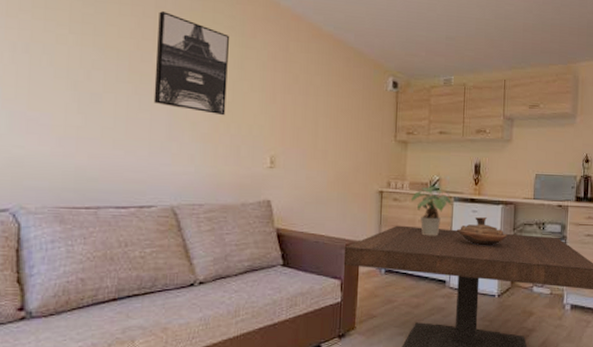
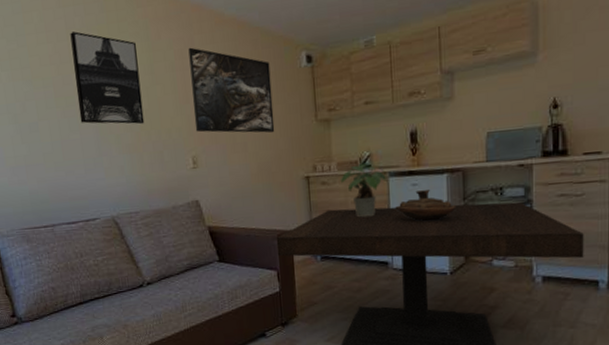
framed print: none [278,52,359,146] -> present [188,47,275,133]

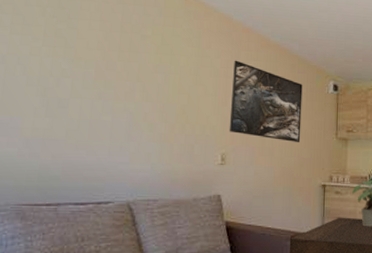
wall art: present [70,31,145,125] -> none [115,26,186,118]

